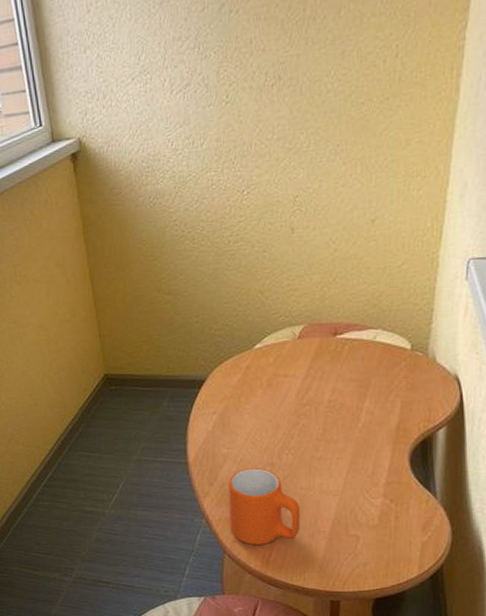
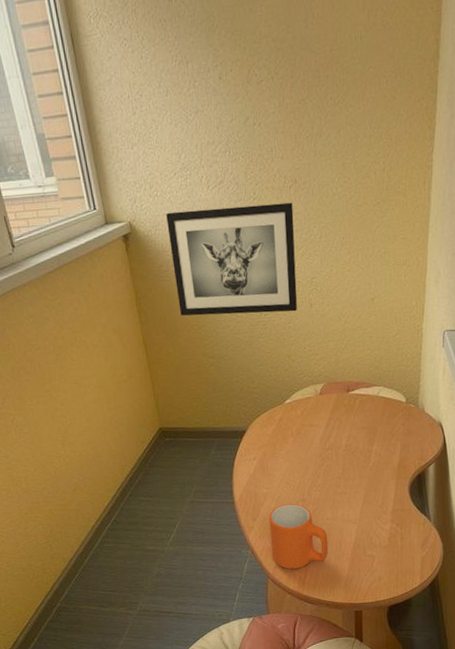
wall art: none [121,104,276,245] -> present [166,202,298,316]

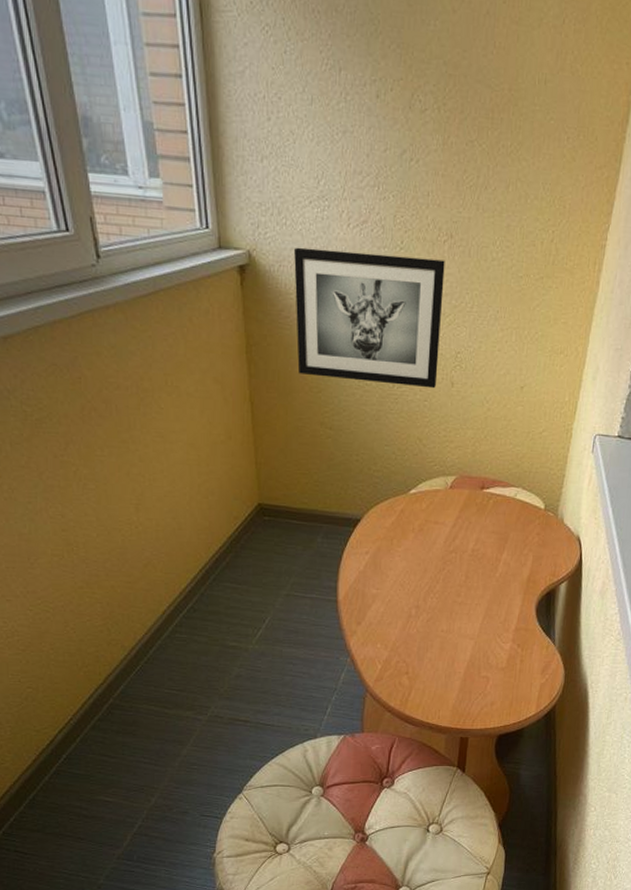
mug: present [269,504,329,570] -> none [374,609,440,685]

